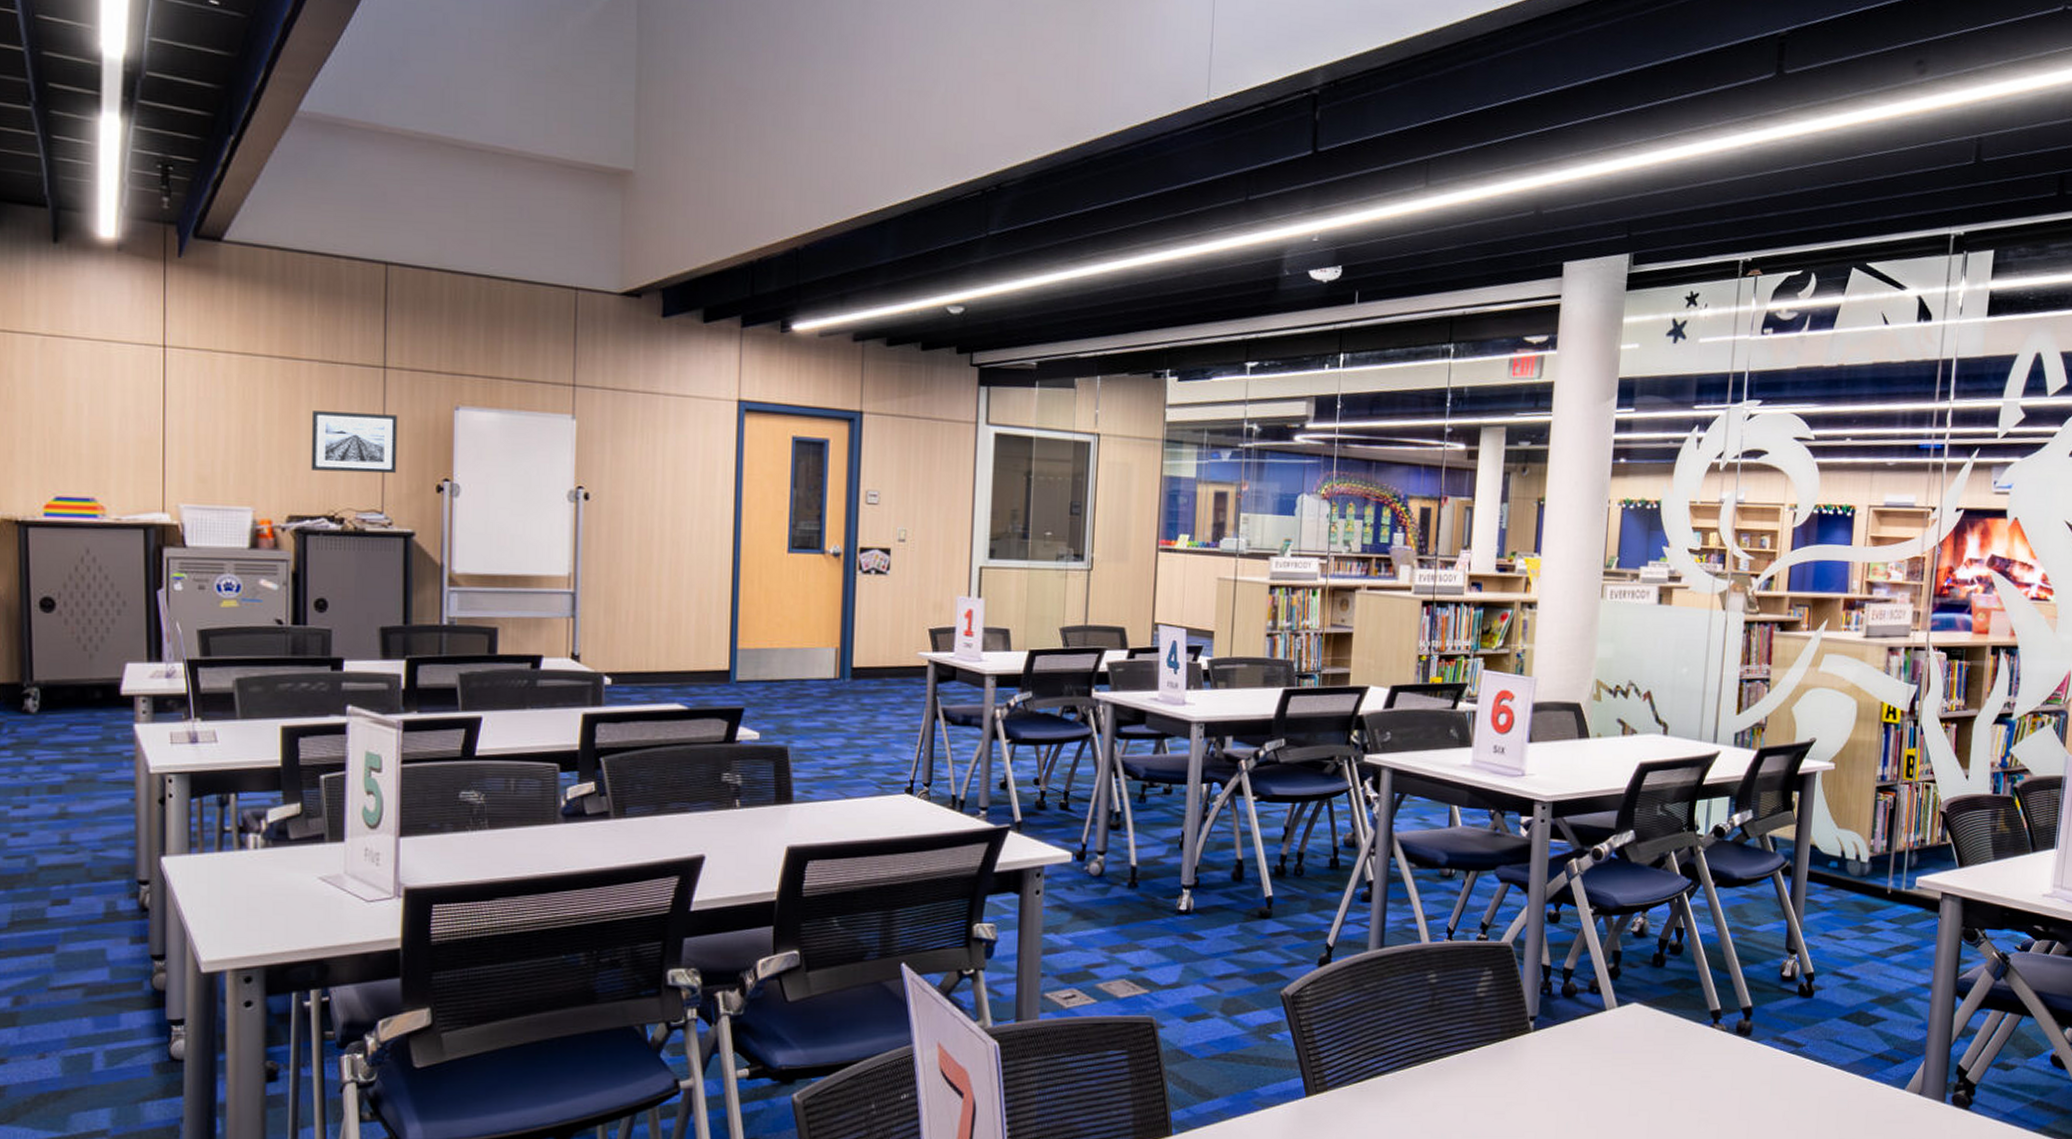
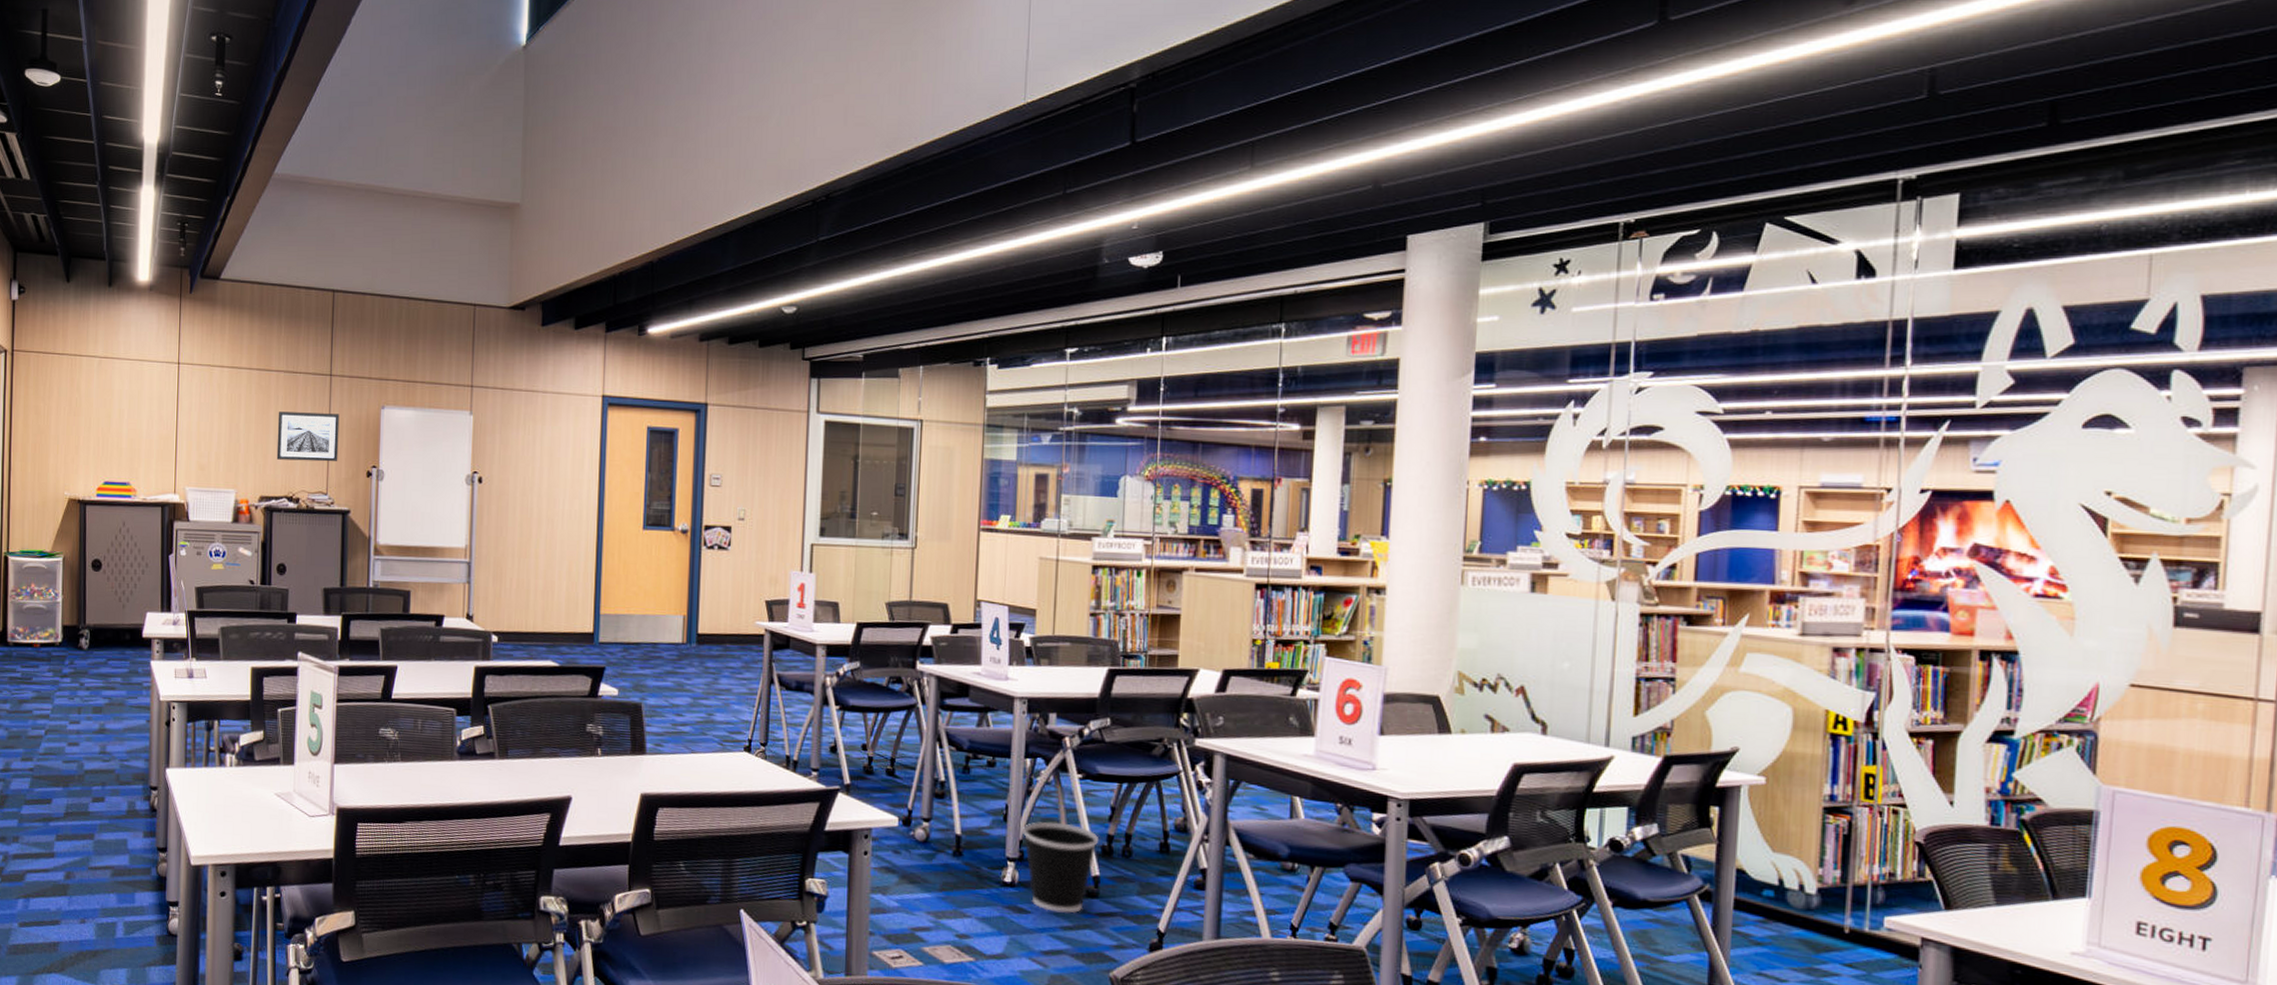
wastebasket: none [1197,846,1272,936] -> present [1022,821,1098,914]

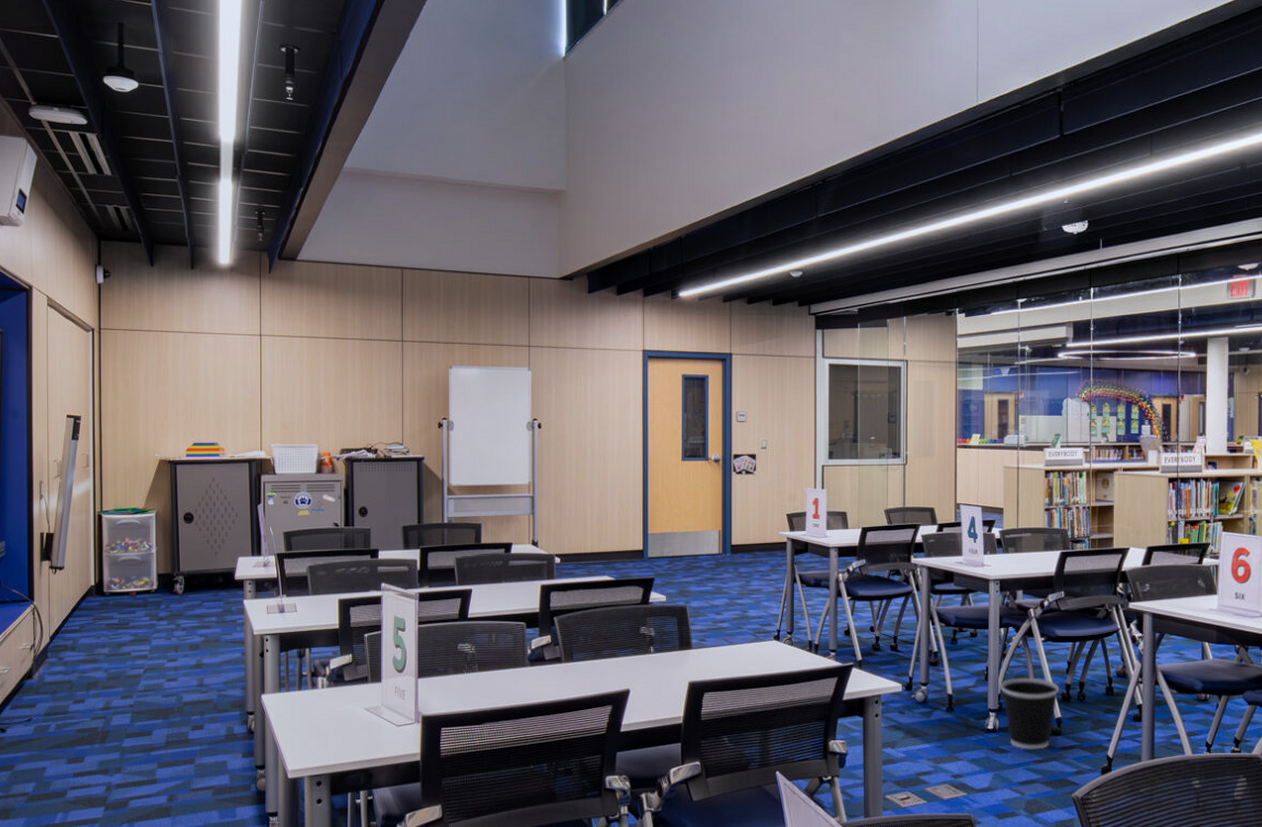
wall art: present [276,411,340,462] -> none [355,374,412,416]

